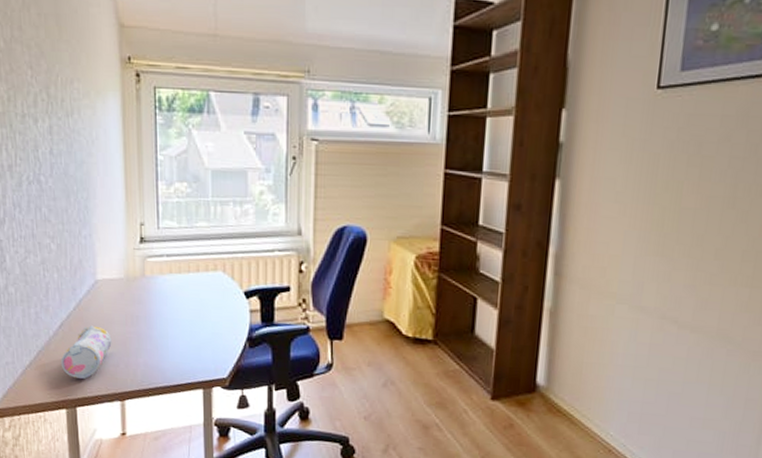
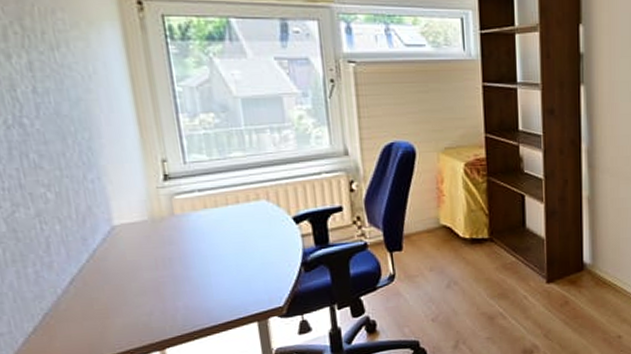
pencil case: present [60,325,112,379] -> none [76,275,142,336]

